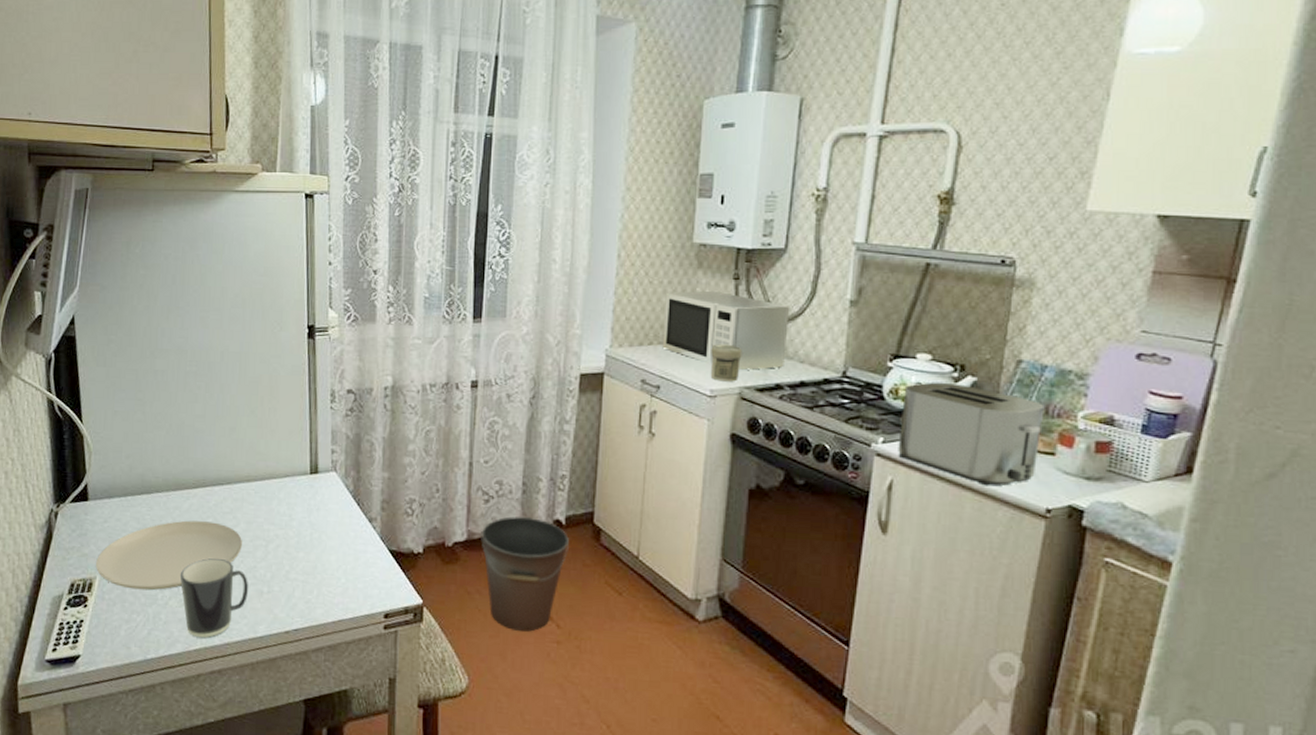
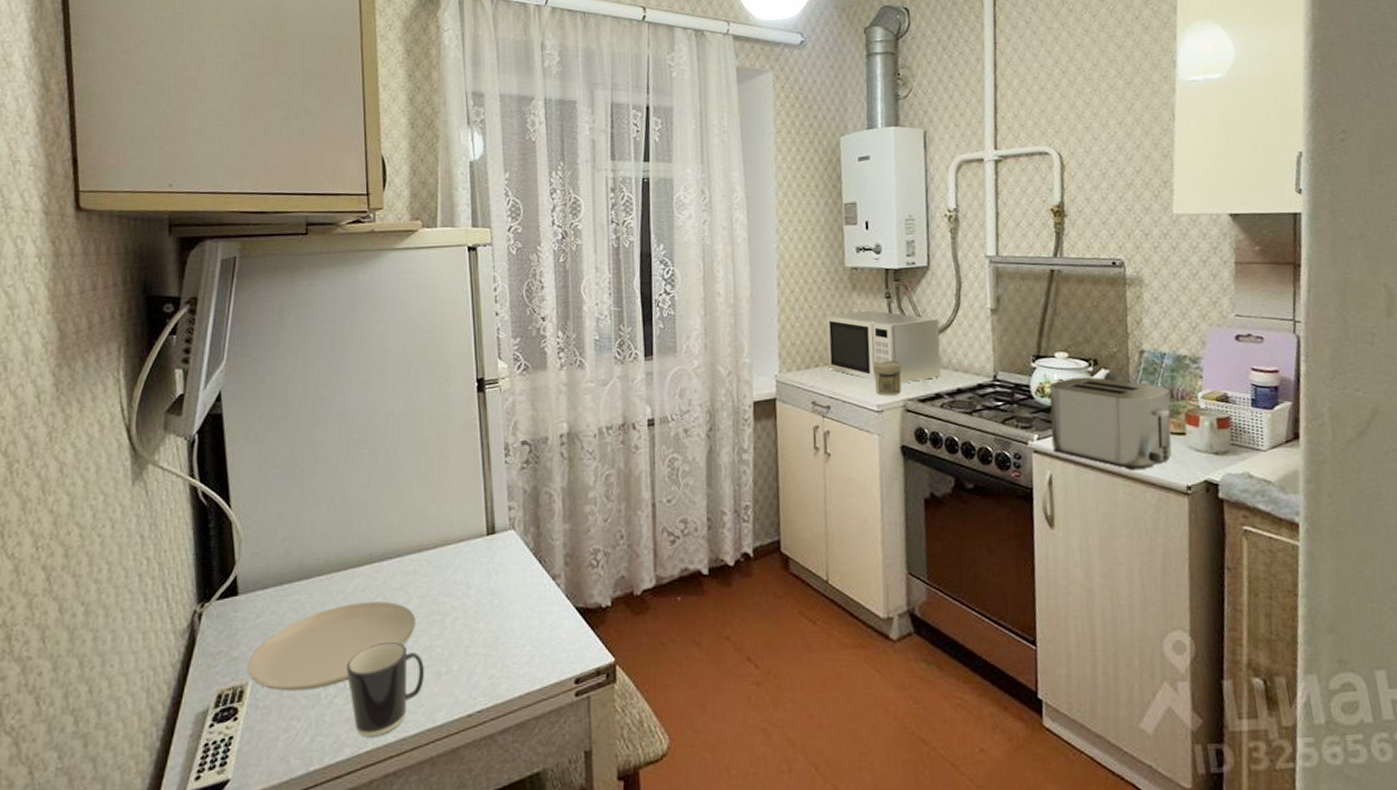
bucket: present [481,516,569,632] -> none [669,554,759,677]

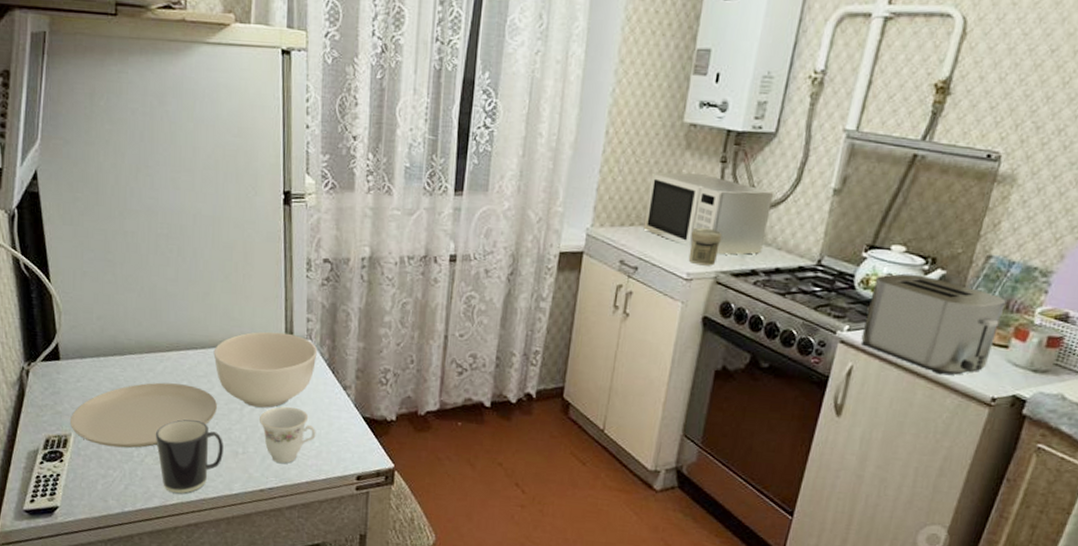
bowl: none [410,526,522,616] -> present [213,331,318,408]
teacup: none [464,608,527,679] -> present [260,406,316,464]

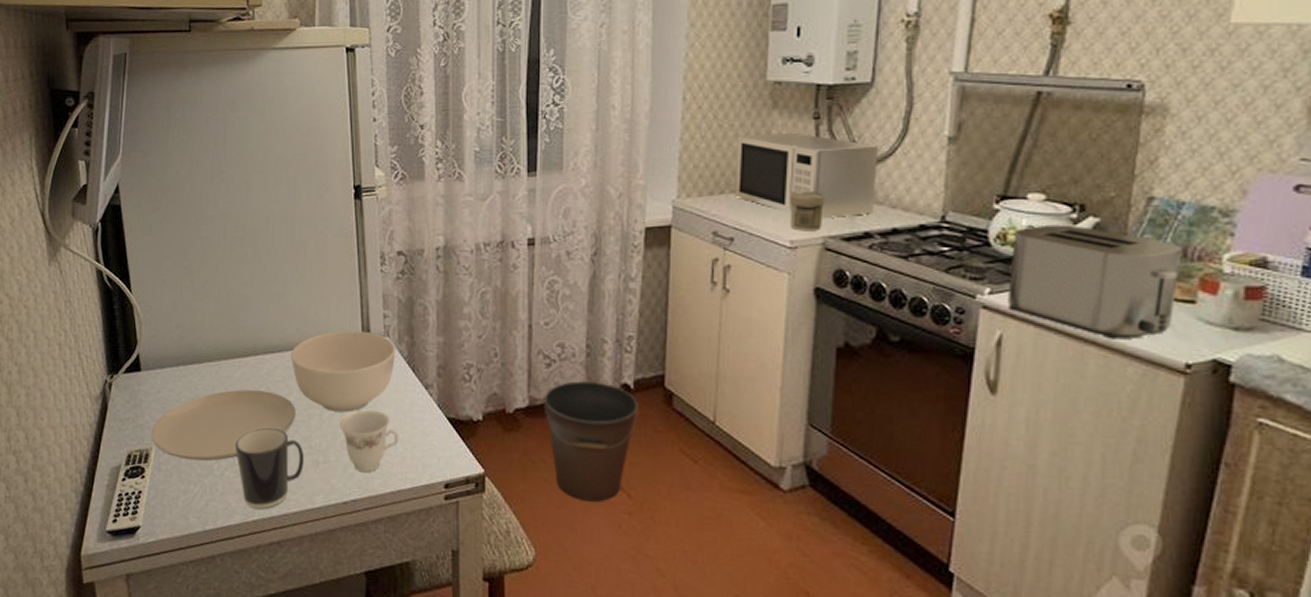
bucket: none [453,389,538,496] -> present [543,381,638,502]

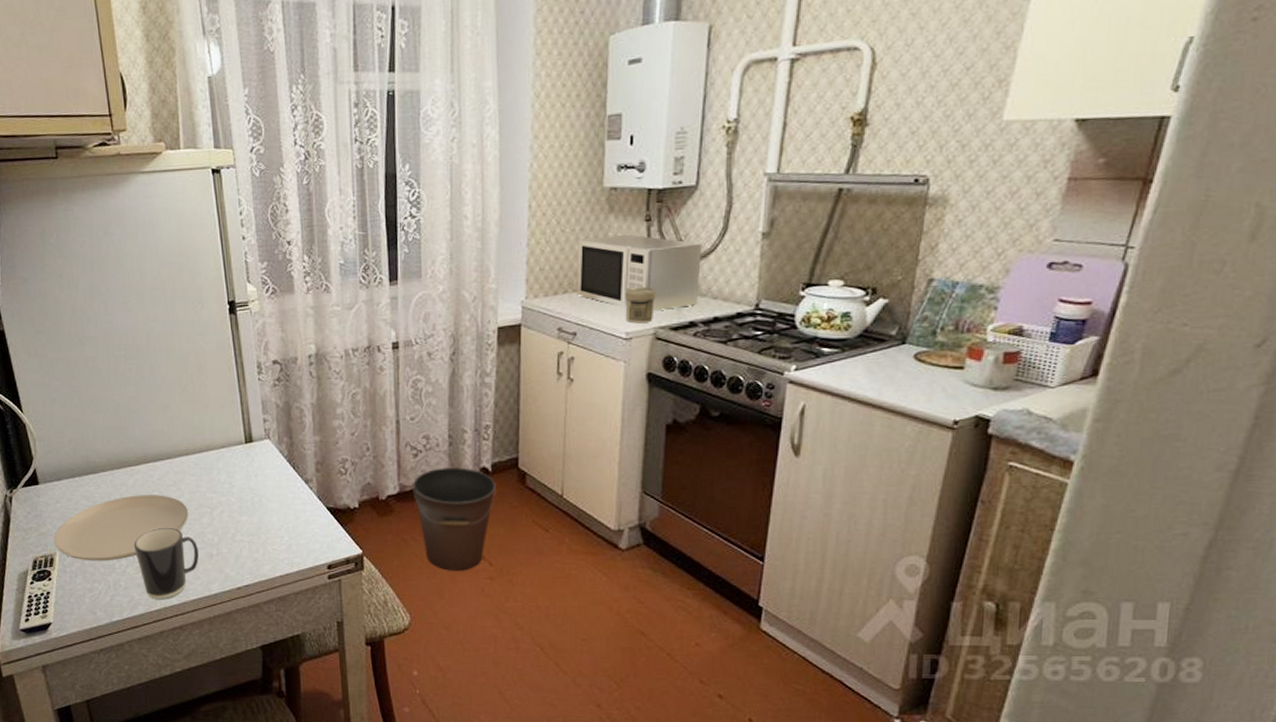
bowl: present [290,330,396,412] -> none [179,435,277,509]
teacup: present [340,409,399,473] -> none [229,505,284,561]
toaster: present [1007,224,1182,340] -> none [810,306,955,404]

